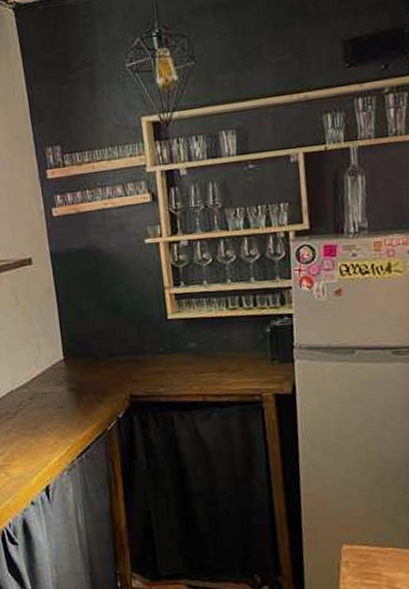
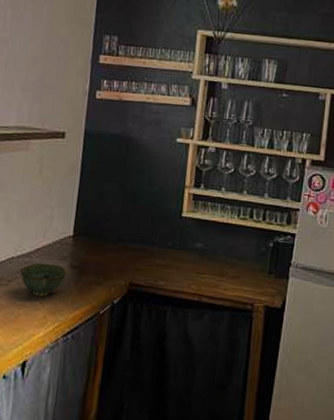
bowl: none [22,390,67,424] -> present [20,263,67,297]

